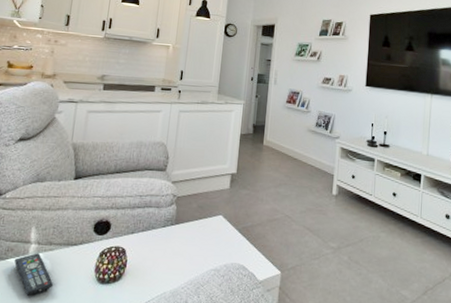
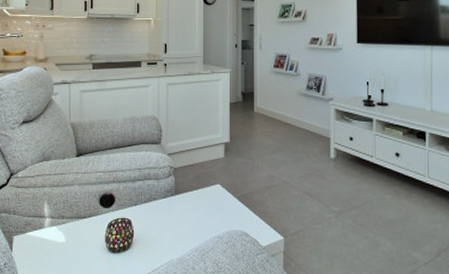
remote control: present [14,253,53,296] -> none [32,226,69,265]

